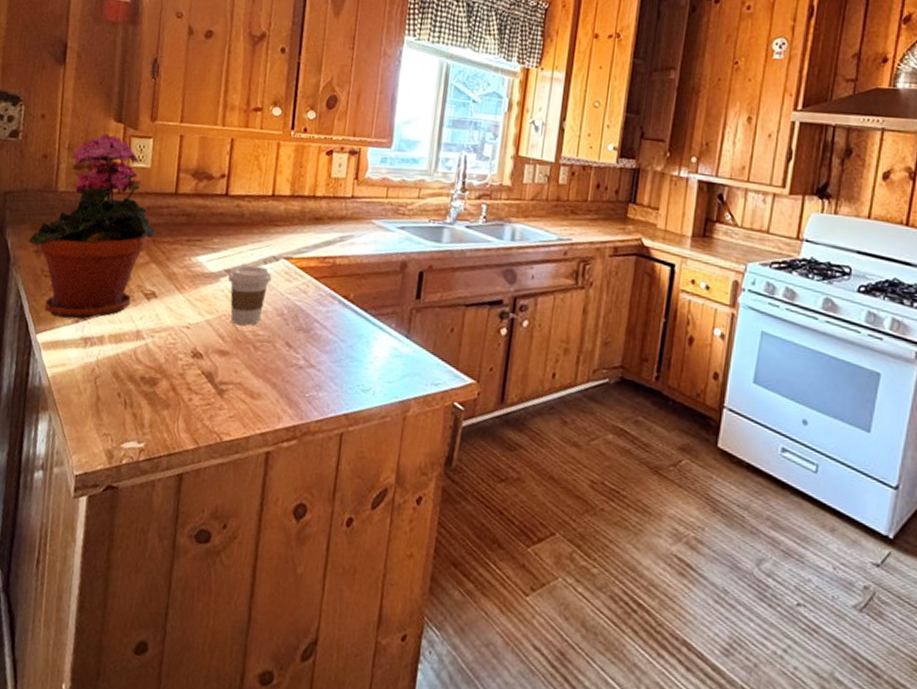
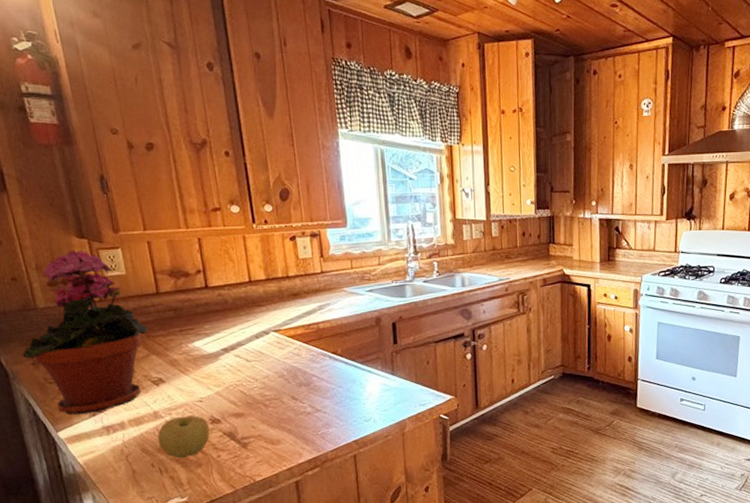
apple: none [131,341,189,394] -> present [157,415,210,459]
coffee cup: present [227,265,272,326] -> none [226,341,266,391]

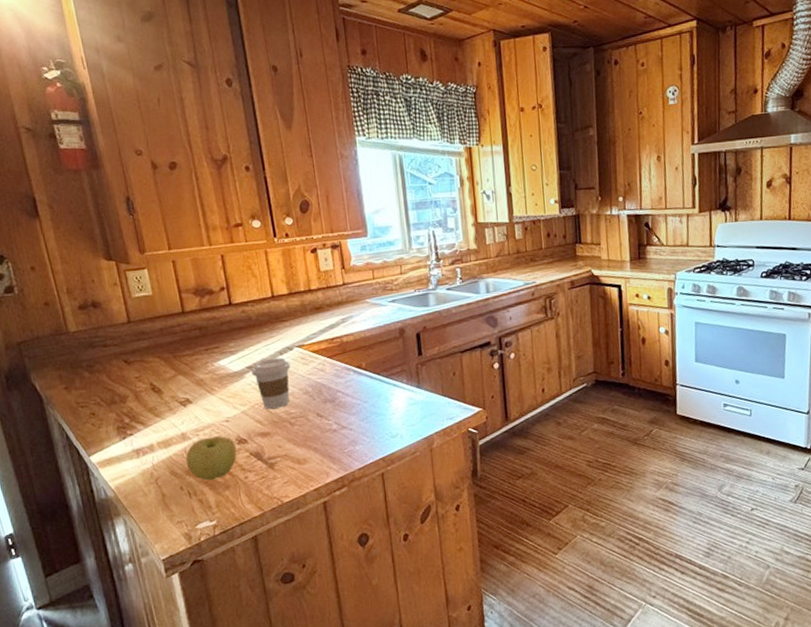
potted plant: present [22,250,148,415] -> none [55,272,175,439]
coffee cup: none [226,341,266,391] -> present [250,357,291,409]

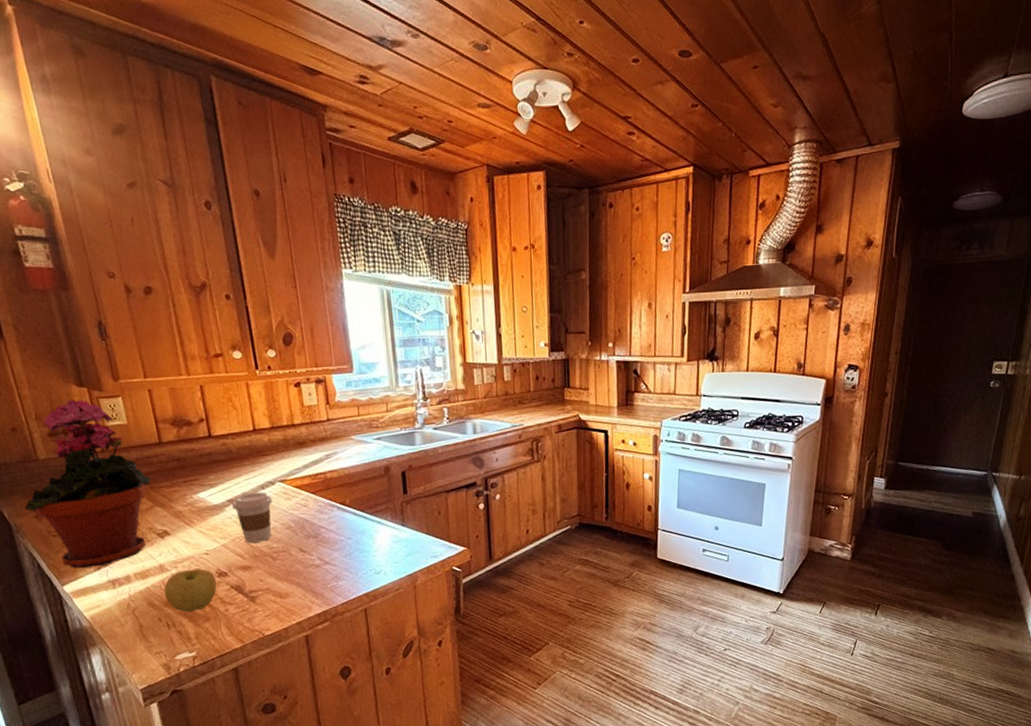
potted plant: none [55,272,175,439] -> present [24,399,151,569]

